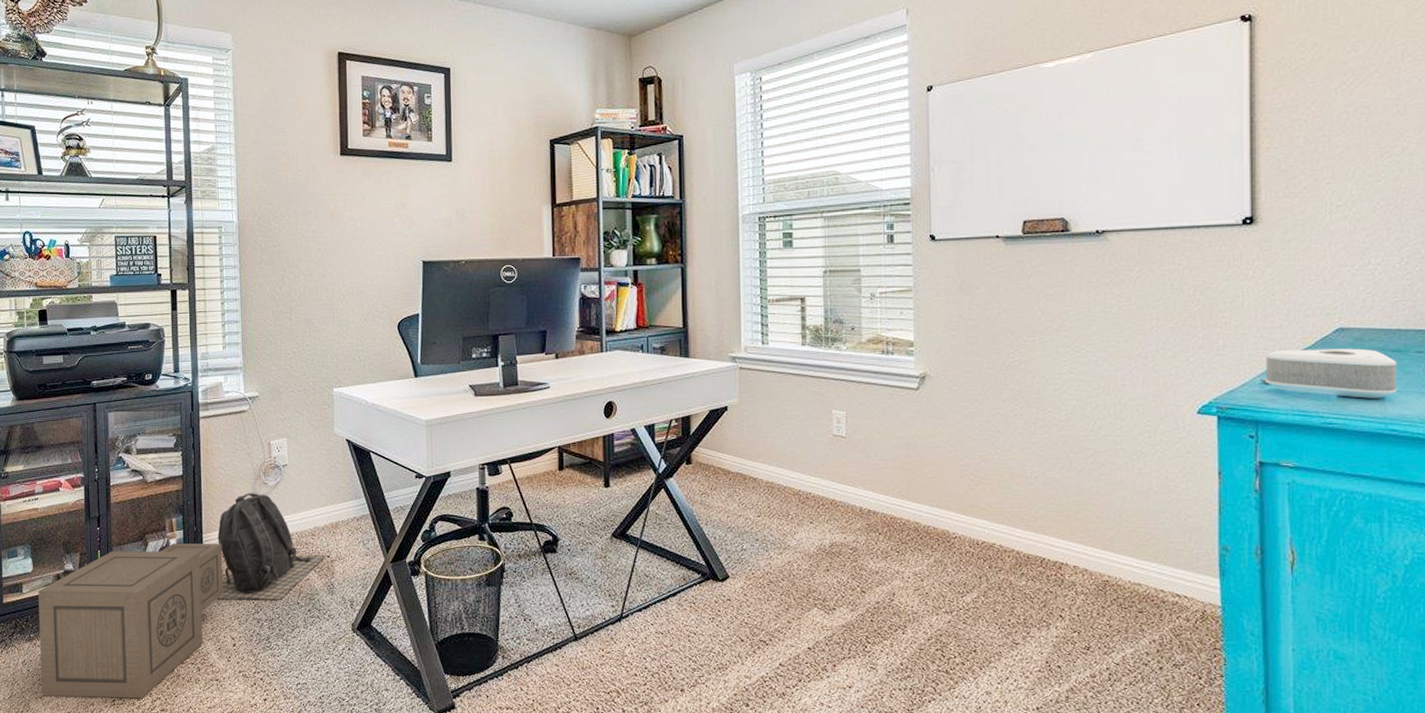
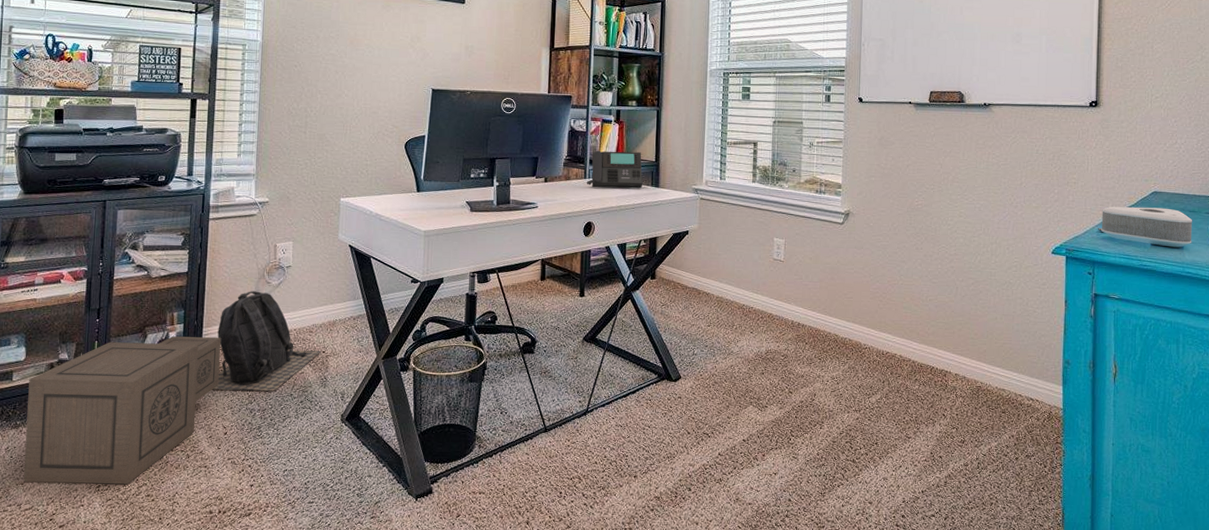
phone: none [603,318,670,362] -> present [586,150,643,189]

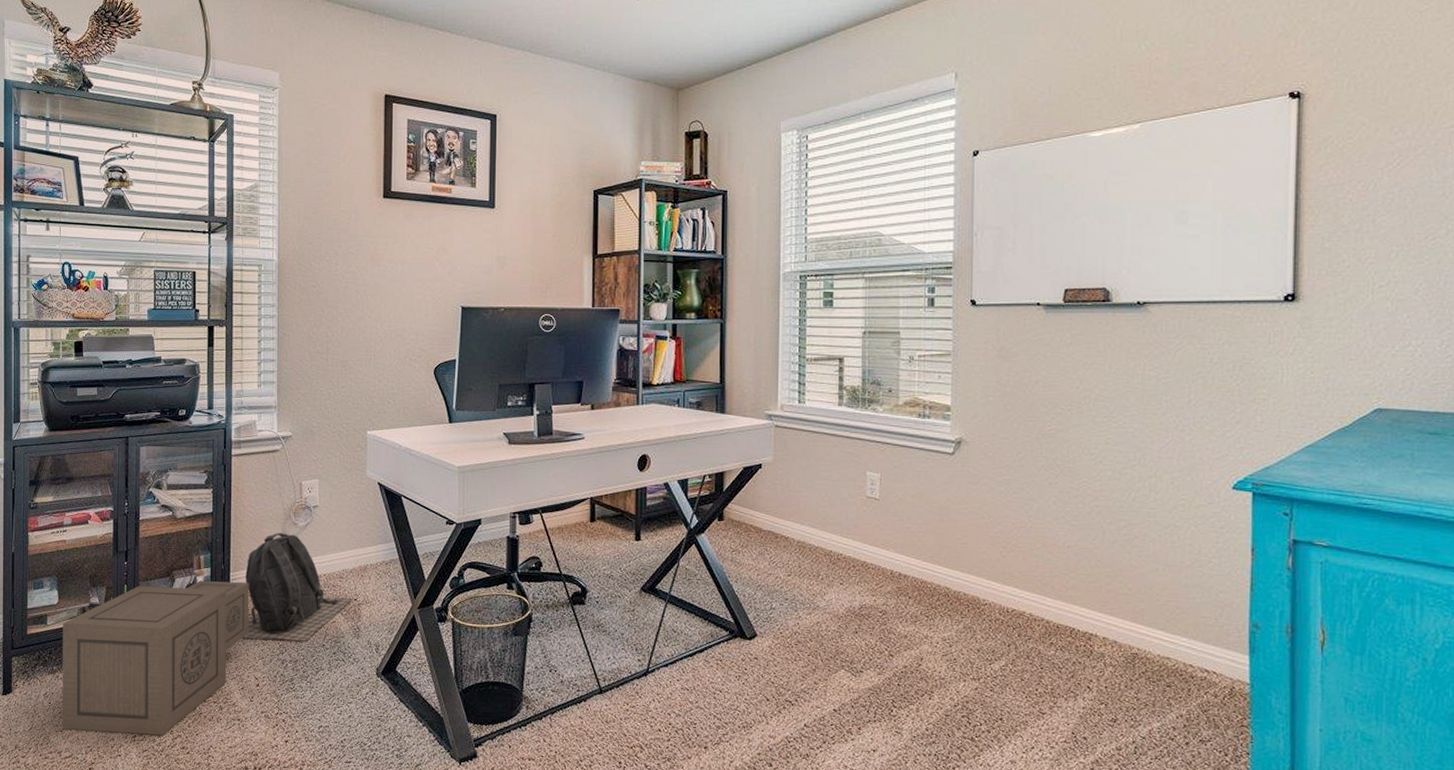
phone: present [586,150,643,189] -> none [639,372,706,416]
speaker: present [1097,206,1193,248] -> none [1296,428,1435,481]

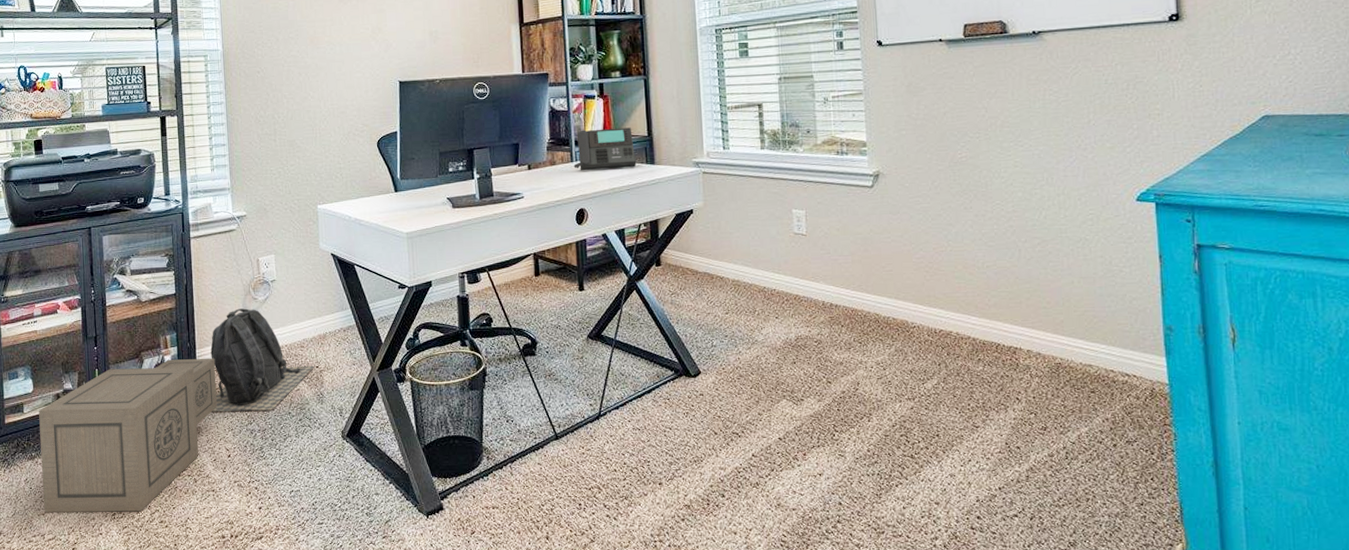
phone: none [639,372,706,416] -> present [573,127,637,171]

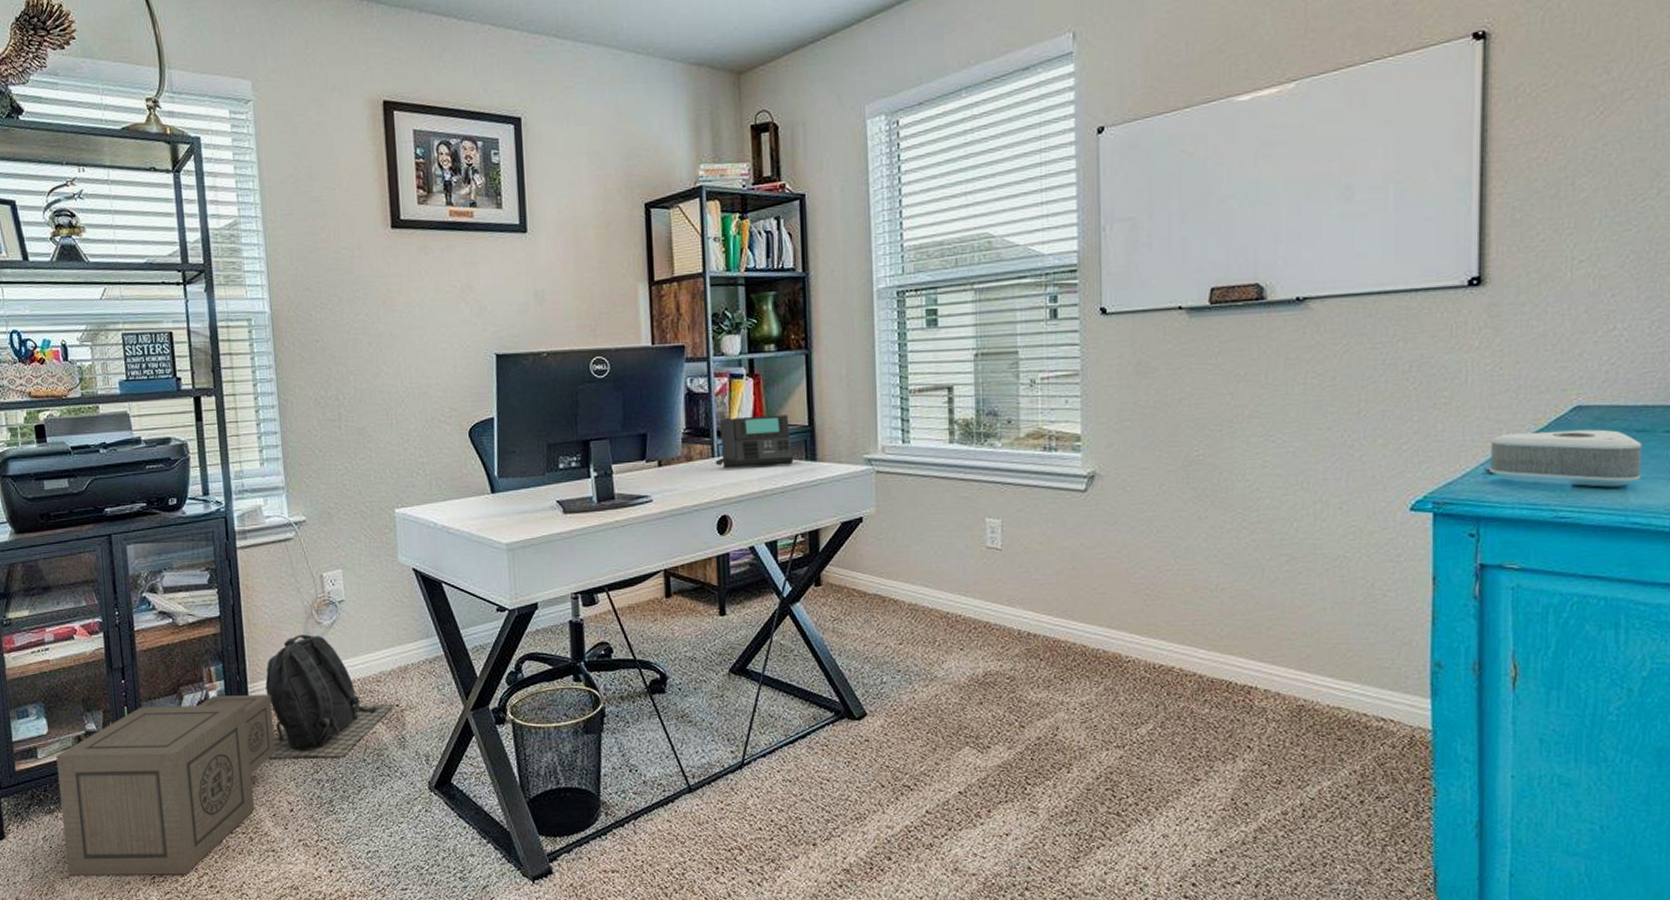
speaker: none [1193,134,1323,181] -> present [1483,429,1643,488]

